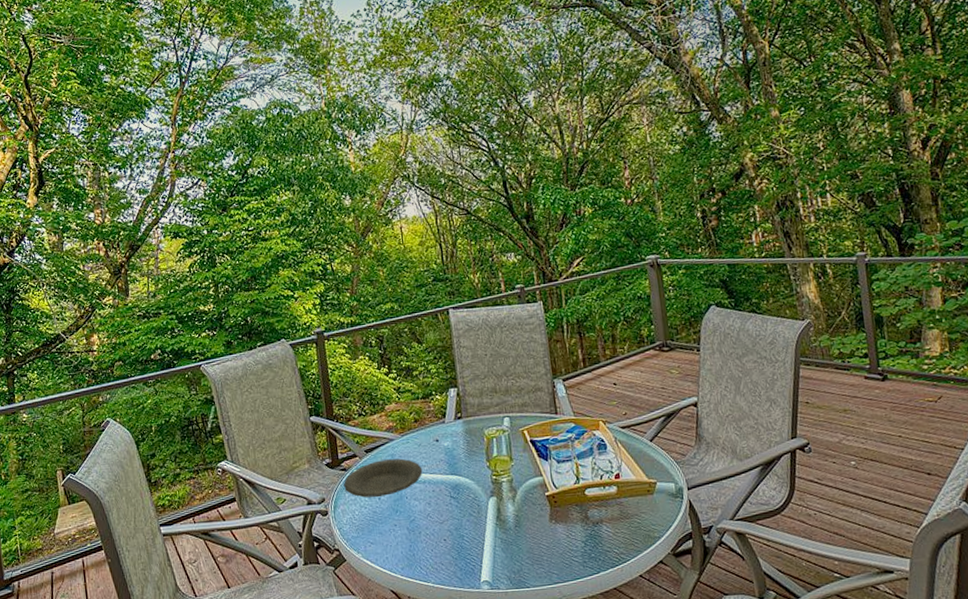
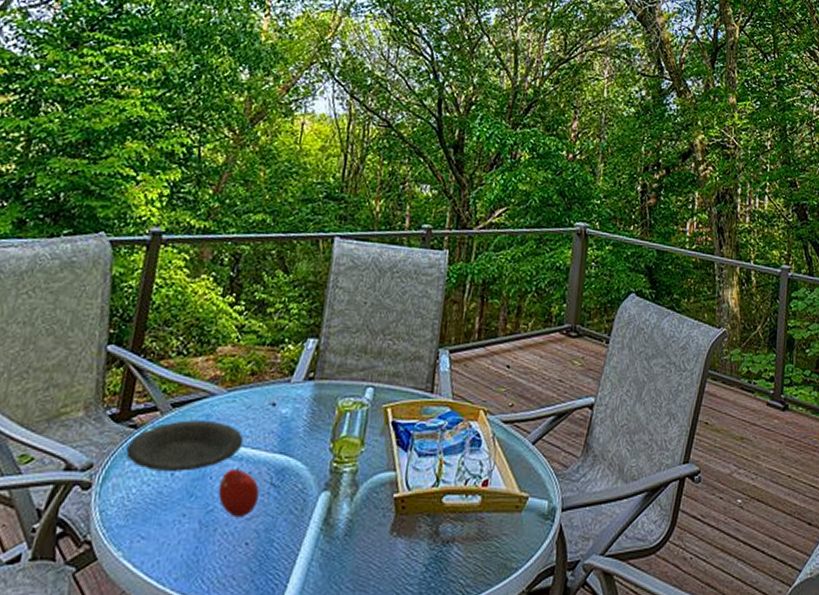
fruit: none [413,489,445,523] -> present [218,468,260,518]

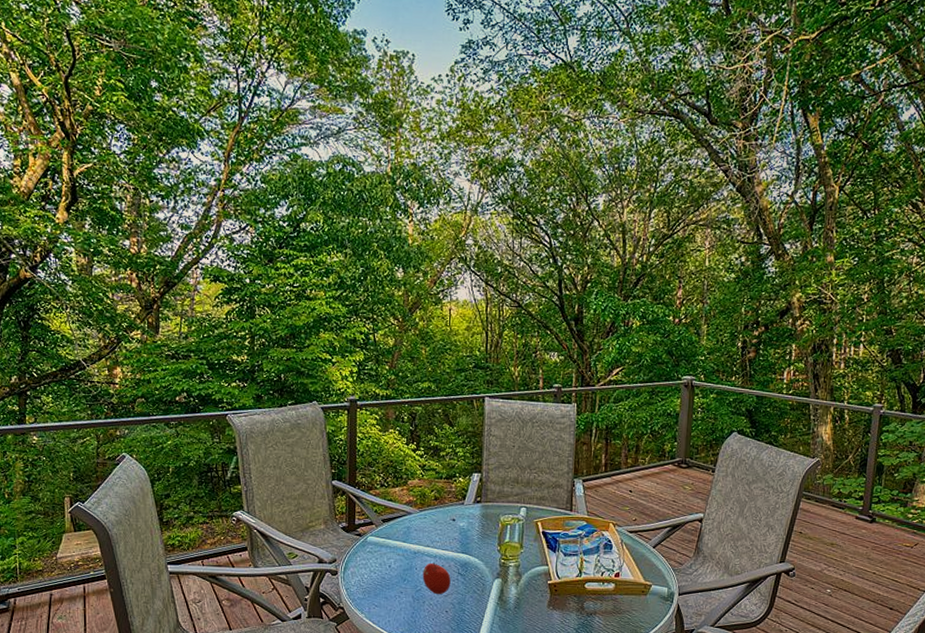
plate: present [126,420,244,471] -> none [357,531,435,564]

